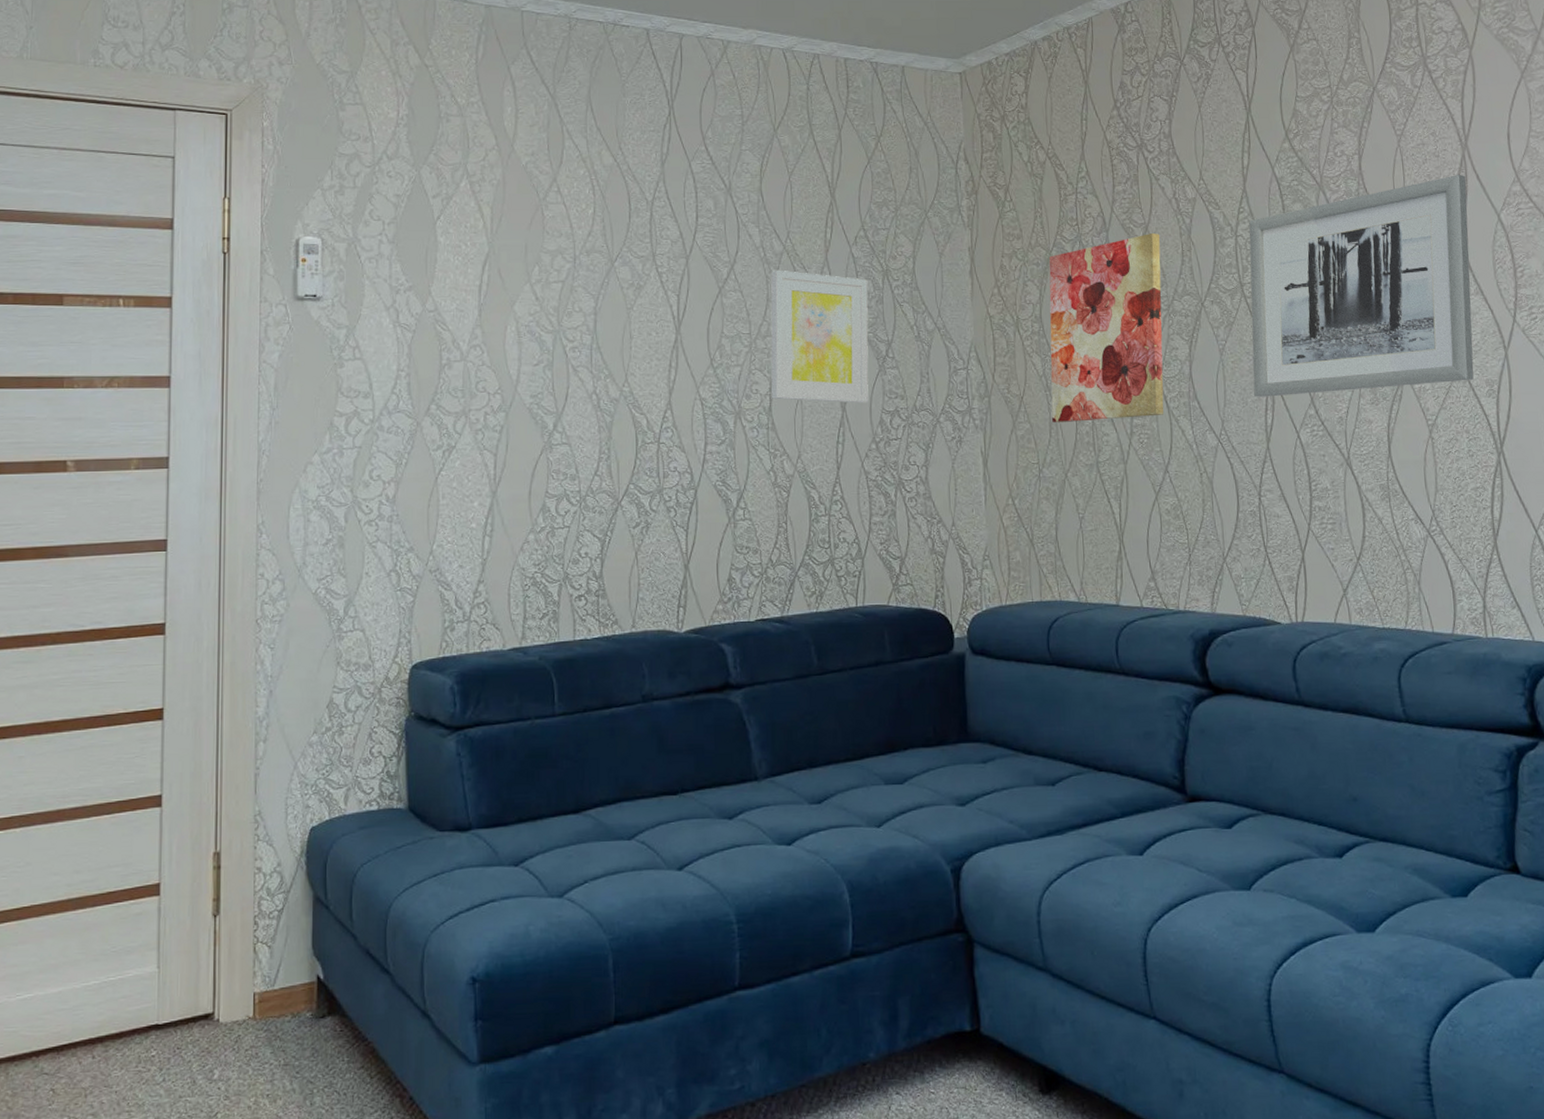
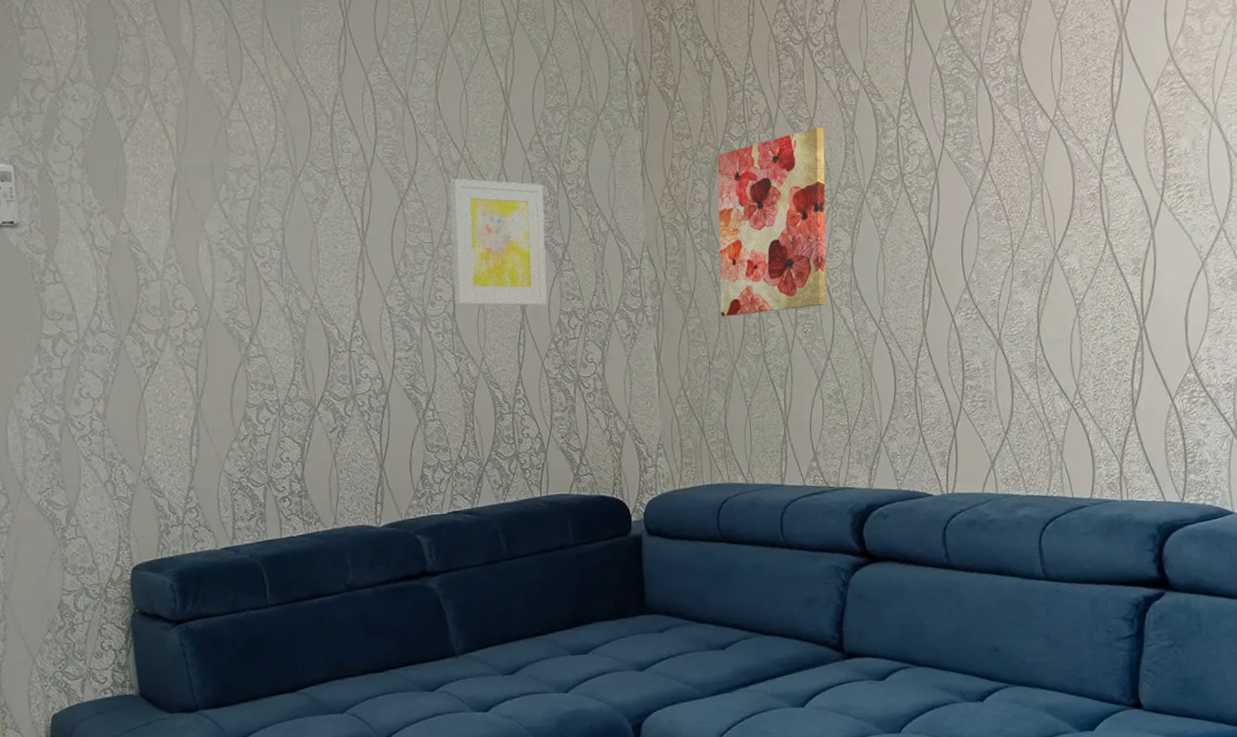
wall art: present [1249,175,1474,397] -> none [910,56,1122,284]

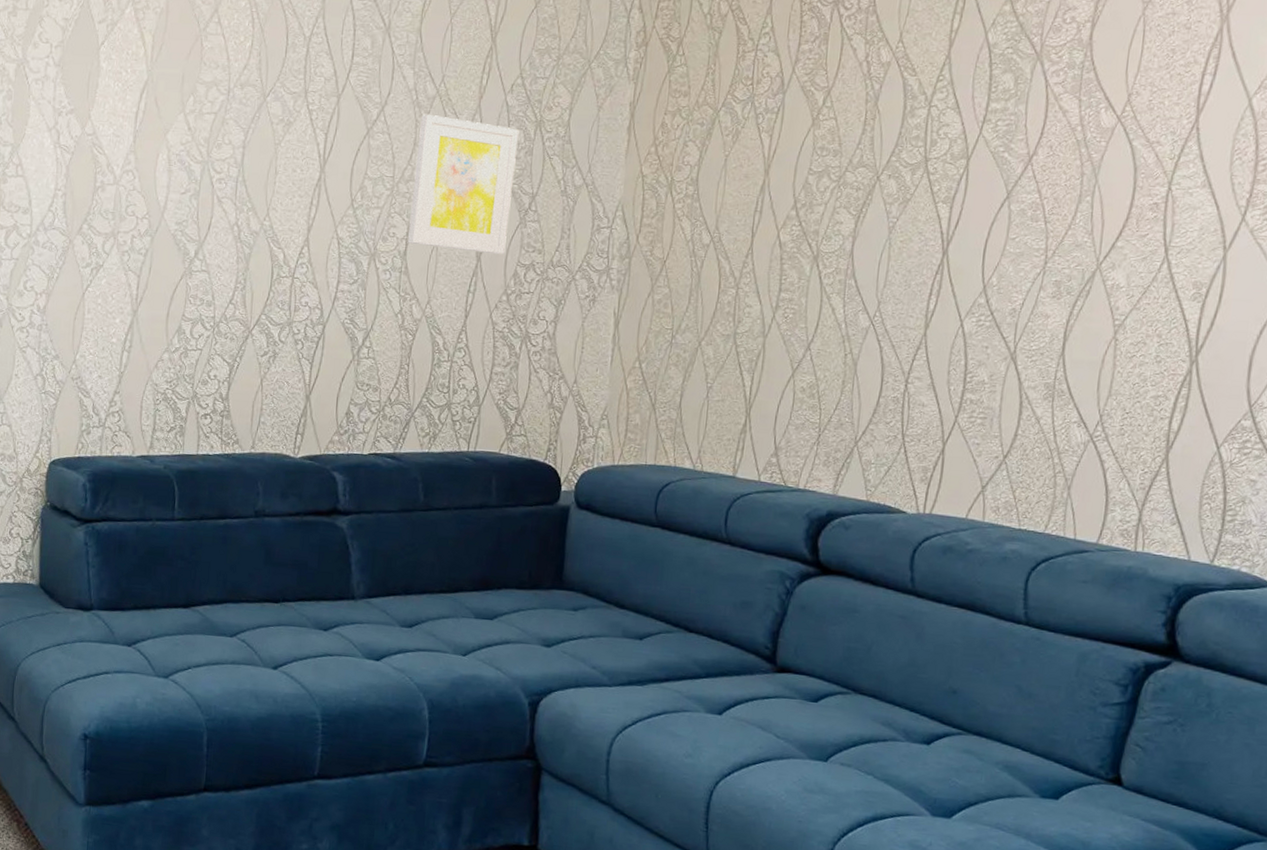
wall art: present [717,126,827,317] -> none [693,97,842,292]

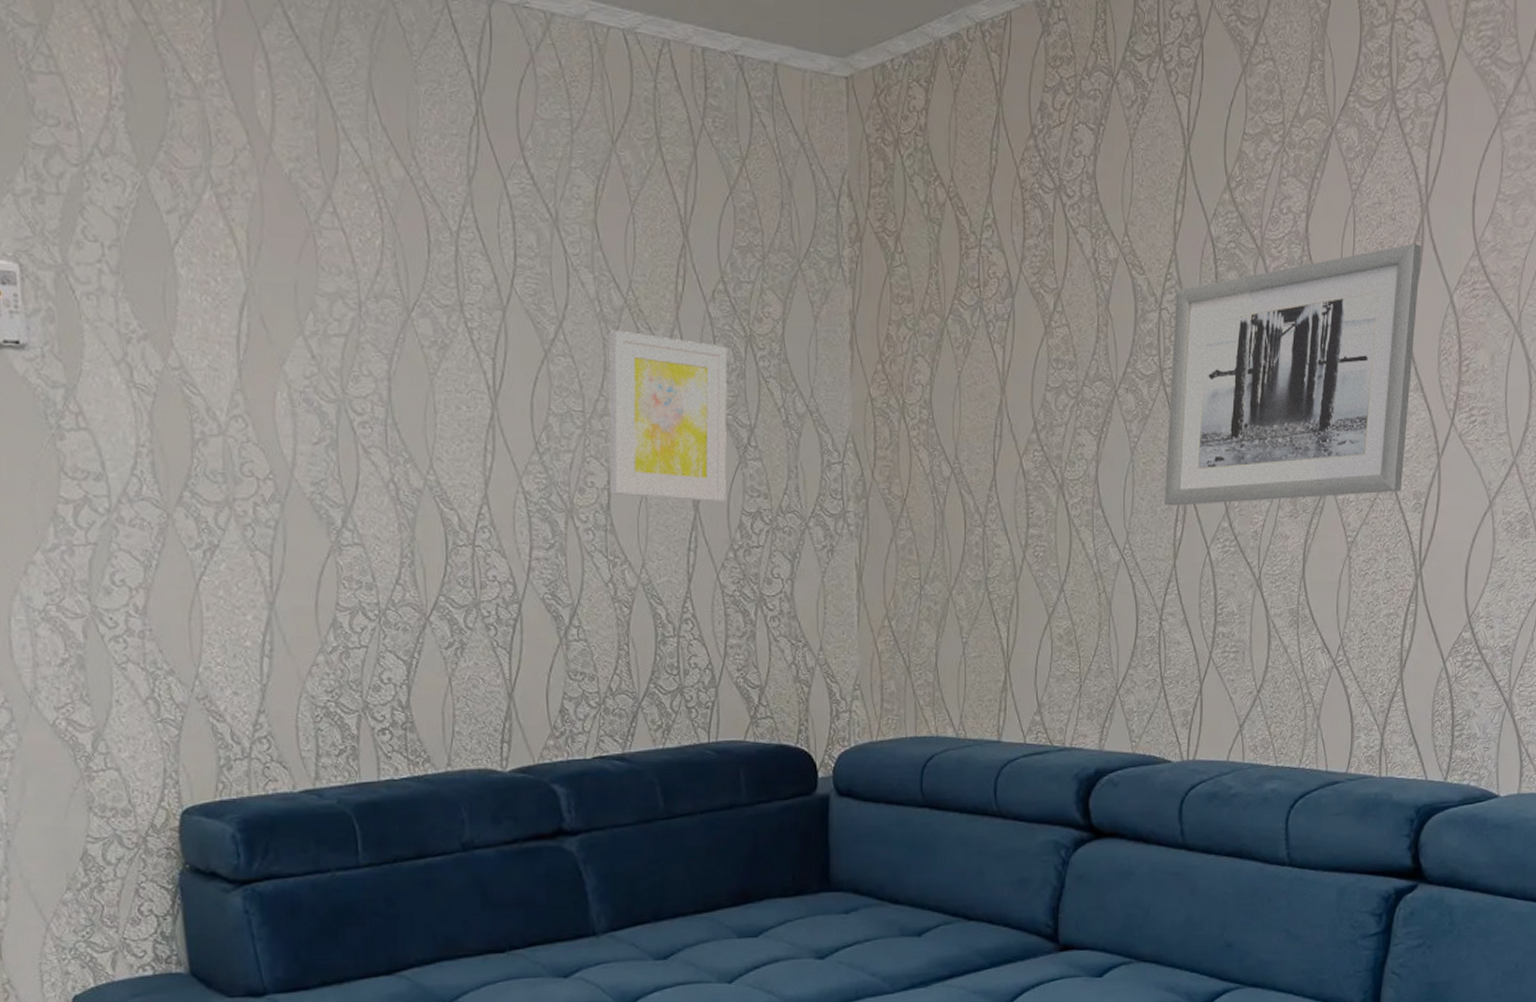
wall art: none [919,51,1219,282] -> present [1165,244,1422,506]

